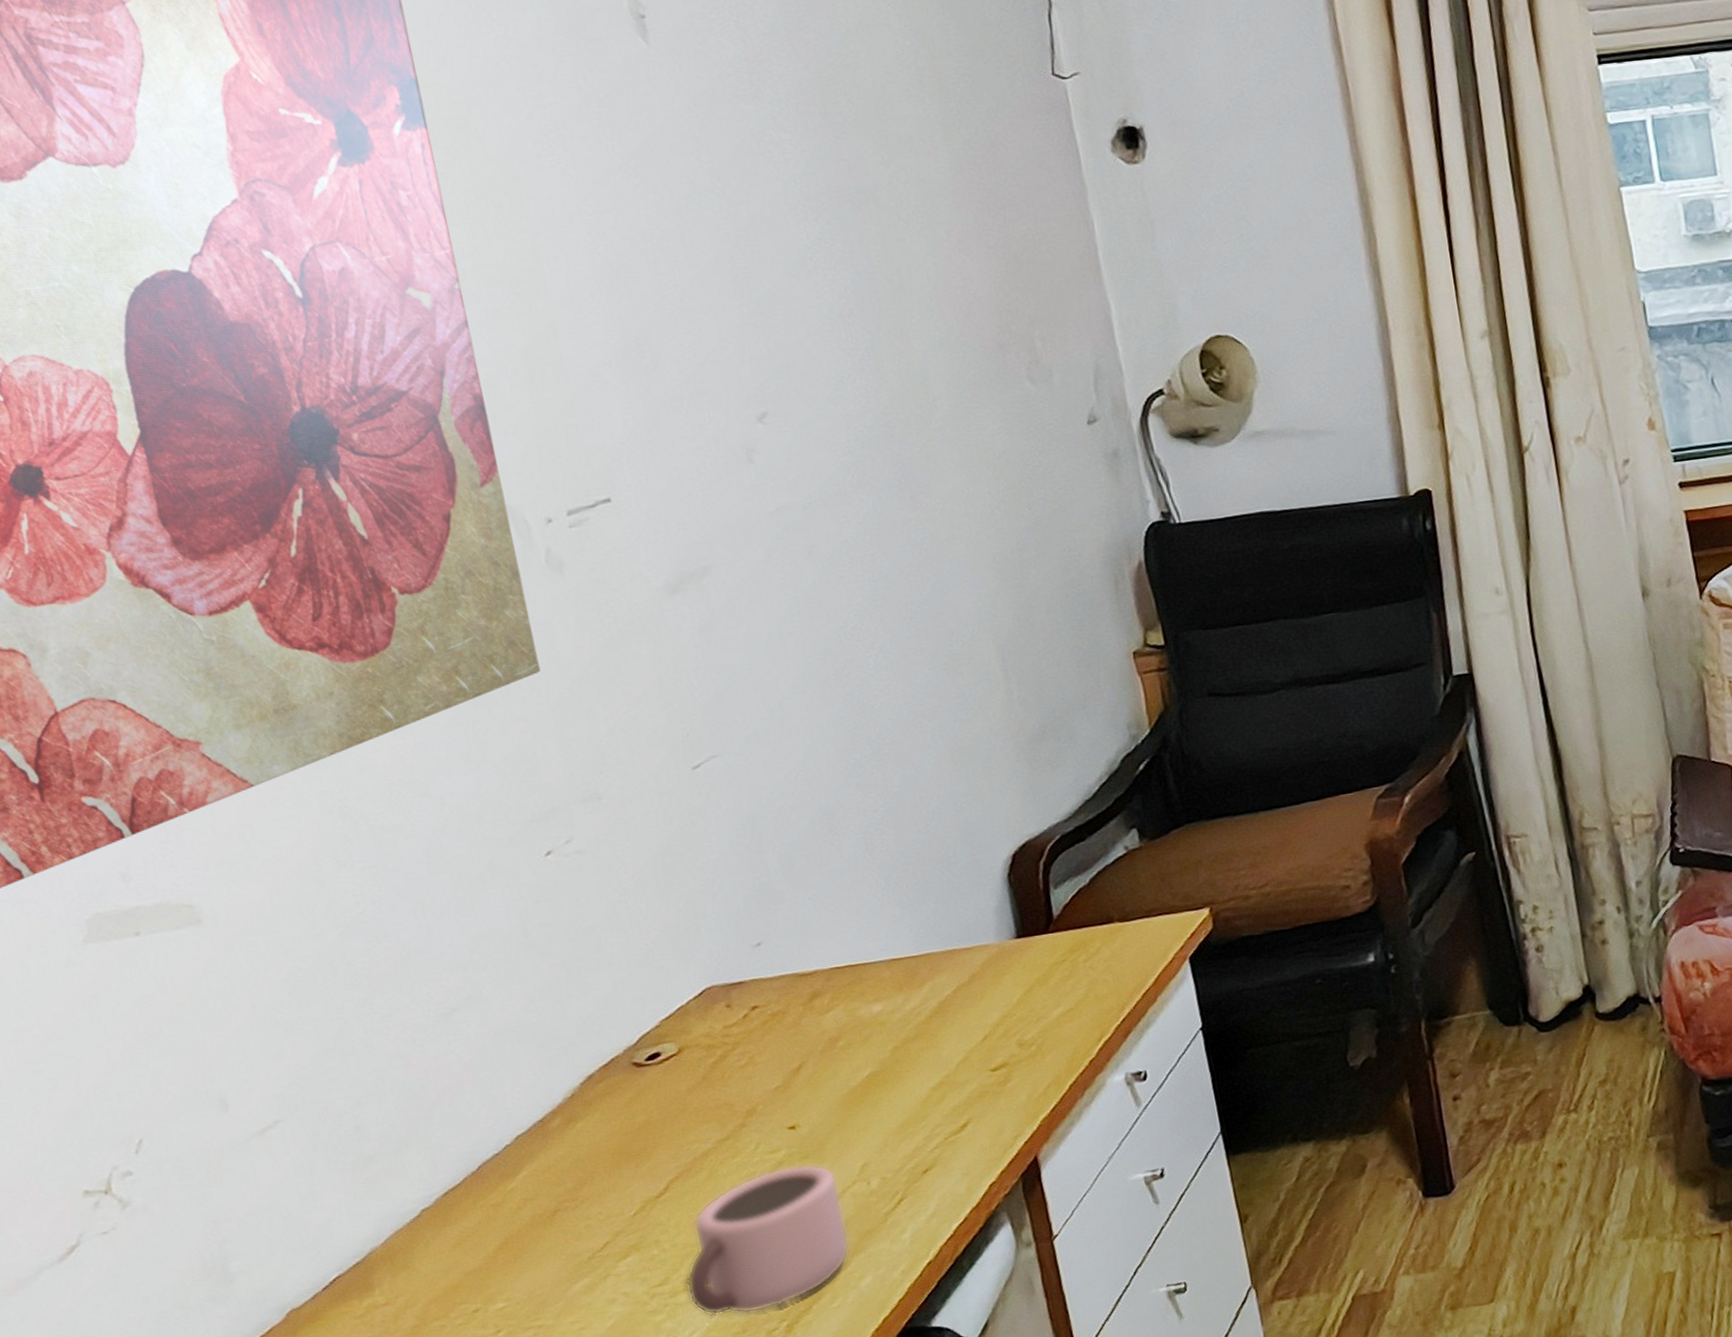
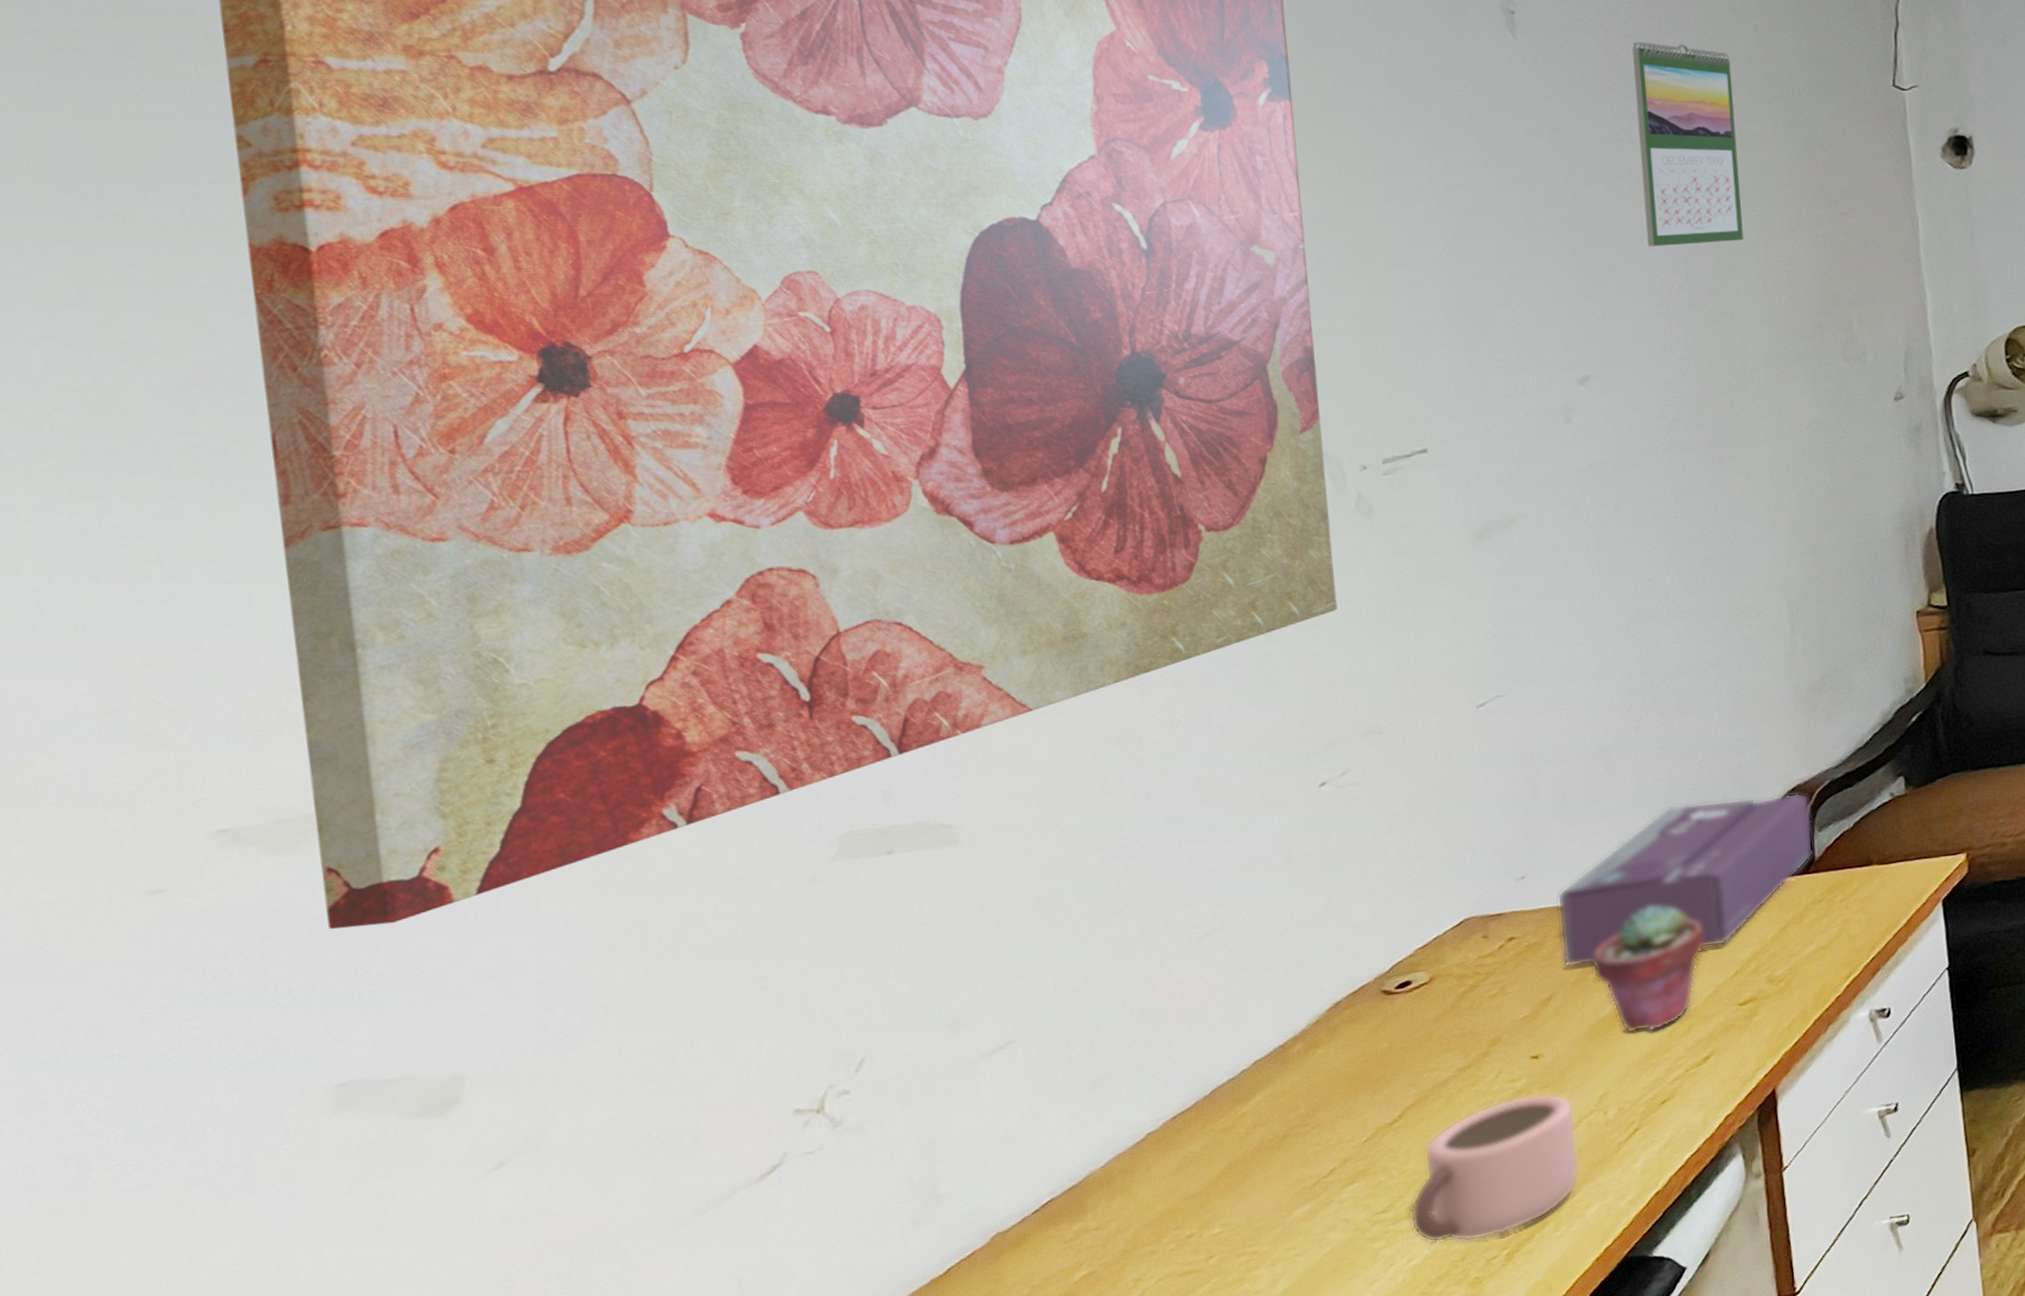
calendar: none [772,40,912,268] -> present [1632,41,1744,247]
tissue box: none [795,848,1051,1036] -> present [1557,792,1814,968]
potted succulent: none [837,970,951,1102] -> present [1590,905,1705,1034]

